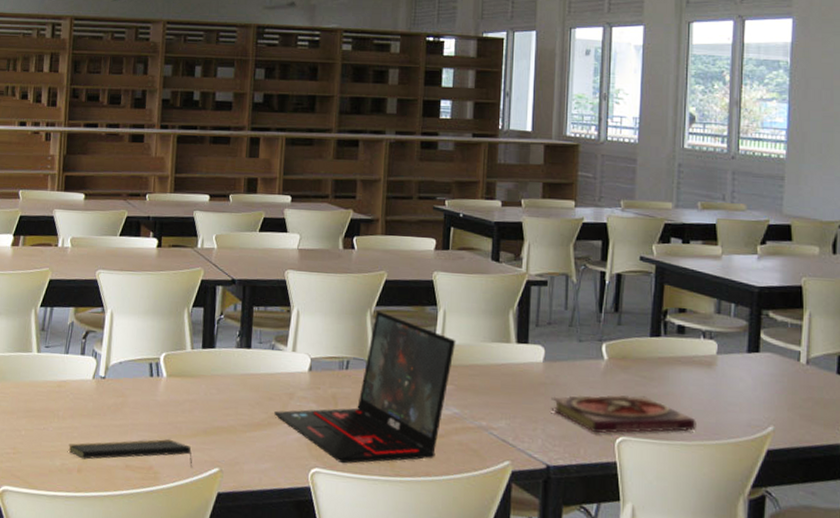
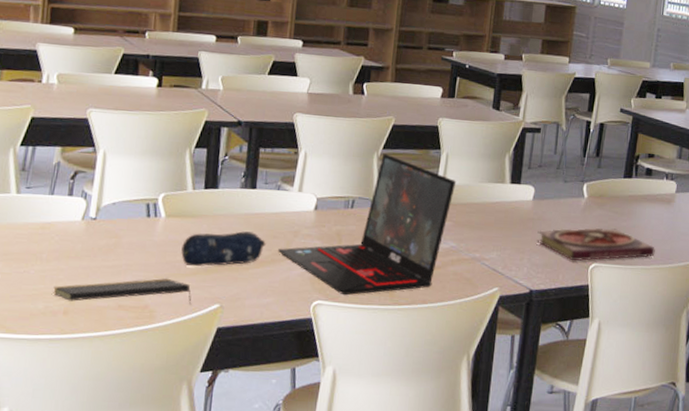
pencil case: none [182,392,262,429] -> present [181,231,266,267]

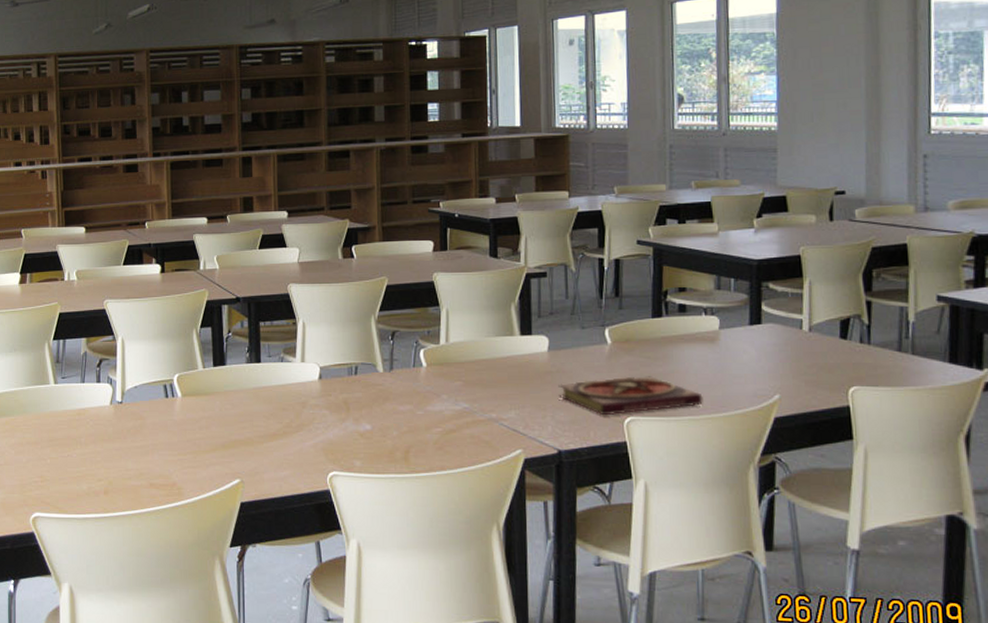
notepad: present [53,278,192,305] -> none [93,456,215,482]
pencil case: present [181,231,266,267] -> none [199,406,276,443]
laptop: present [278,153,457,296] -> none [289,316,461,465]

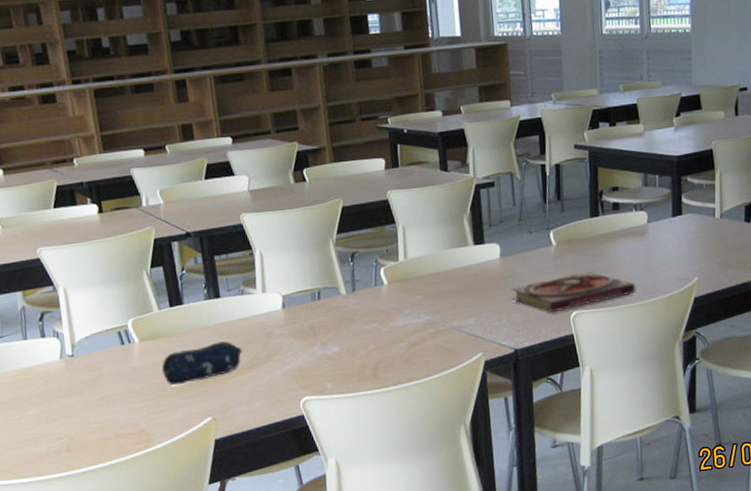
pencil case: none [199,406,276,443] -> present [162,341,243,386]

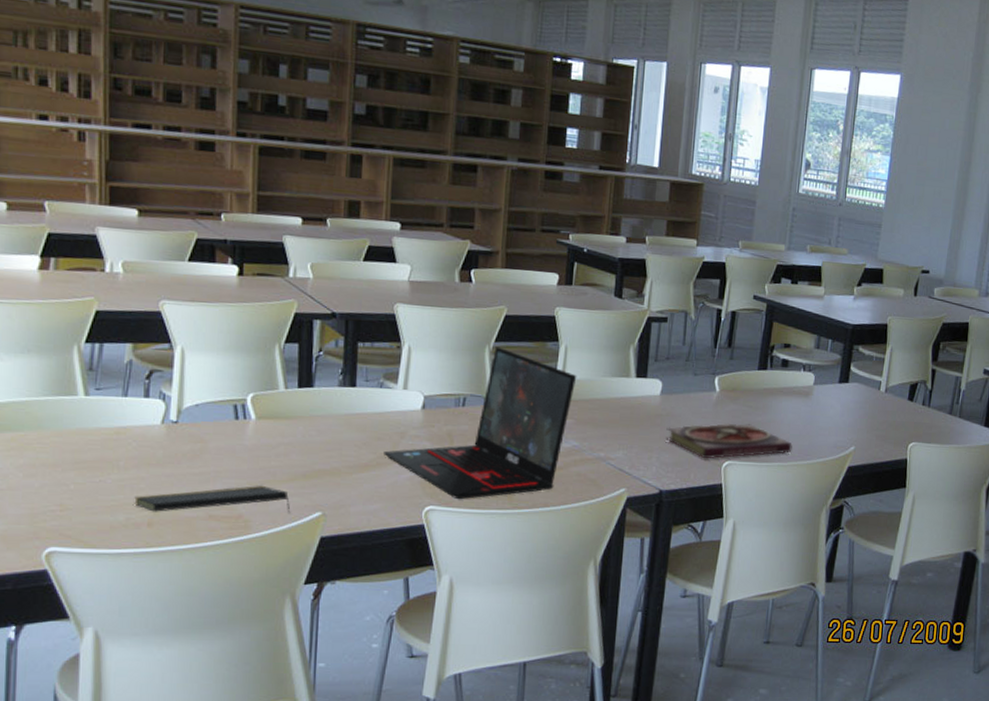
notepad: none [50,401,185,439] -> present [134,486,291,513]
pencil case: present [162,341,243,386] -> none [276,433,370,473]
laptop: none [256,238,419,388] -> present [384,346,577,500]

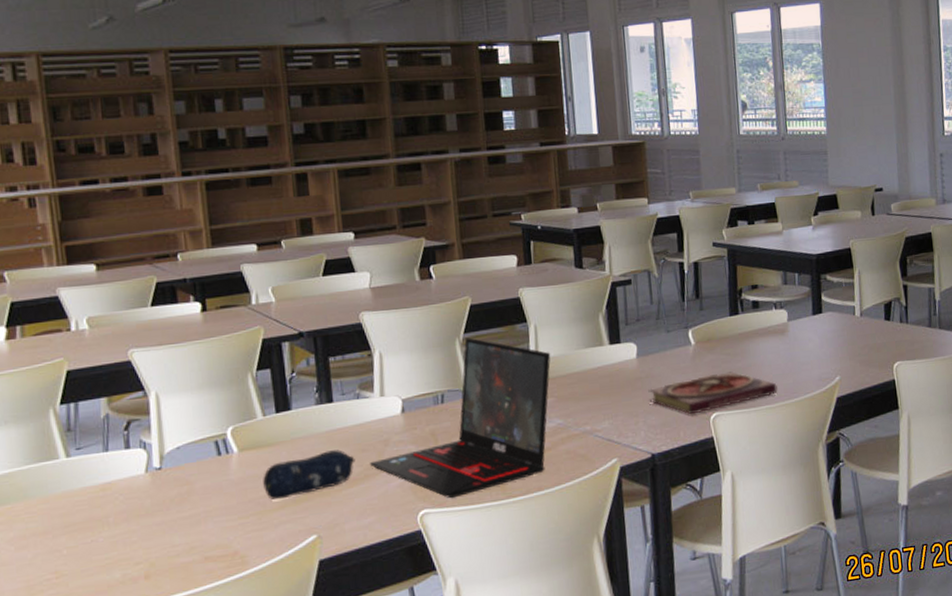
notepad: present [134,486,291,513] -> none [128,518,286,564]
pencil case: none [276,433,370,473] -> present [263,449,356,500]

